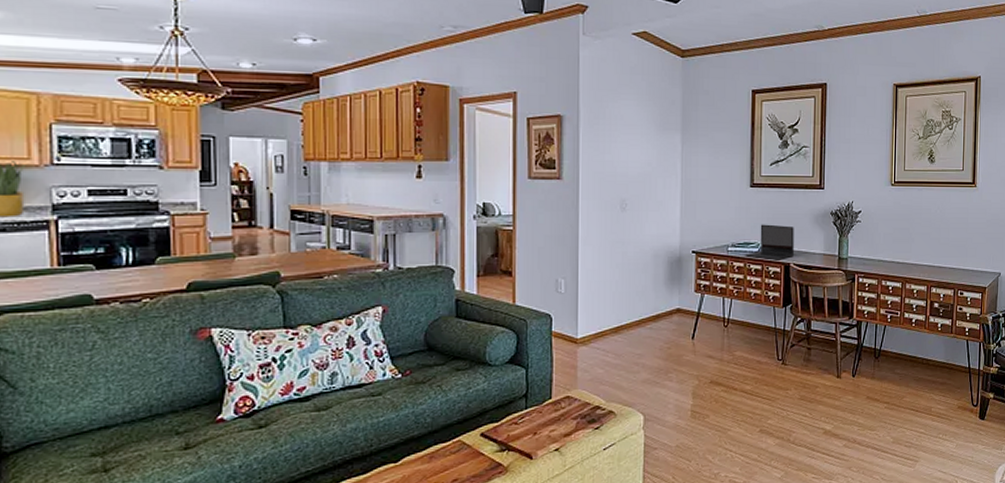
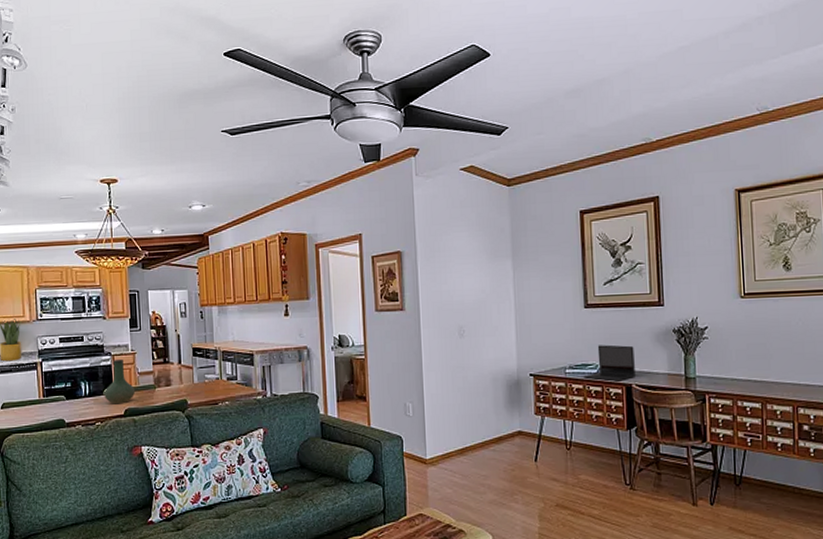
vase: none [157,221,203,276] -> present [104,360,135,404]

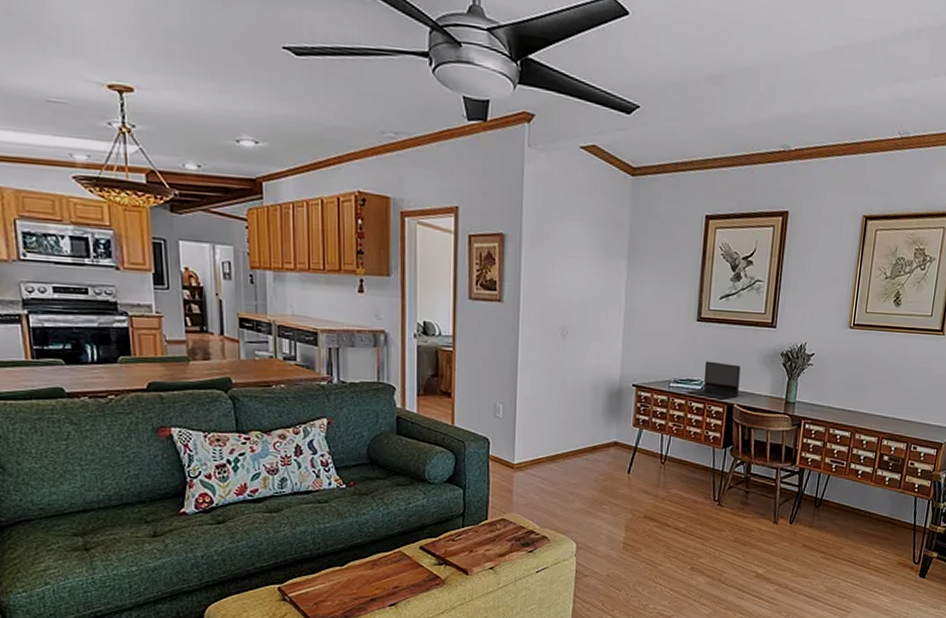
vase: present [104,360,135,404] -> none [119,322,161,376]

